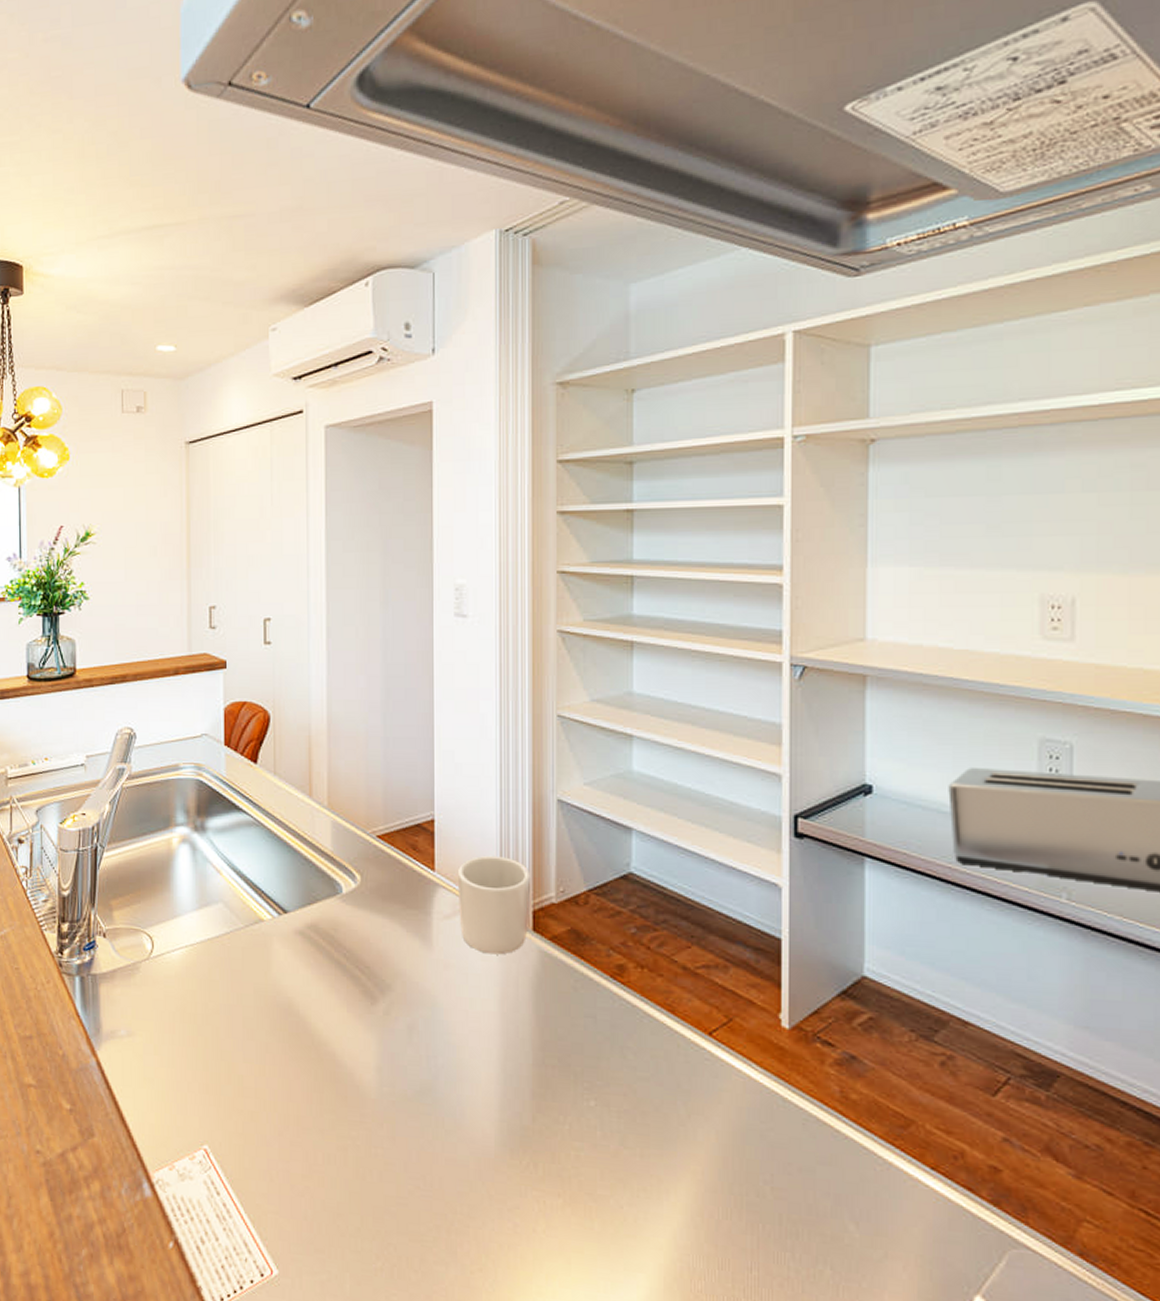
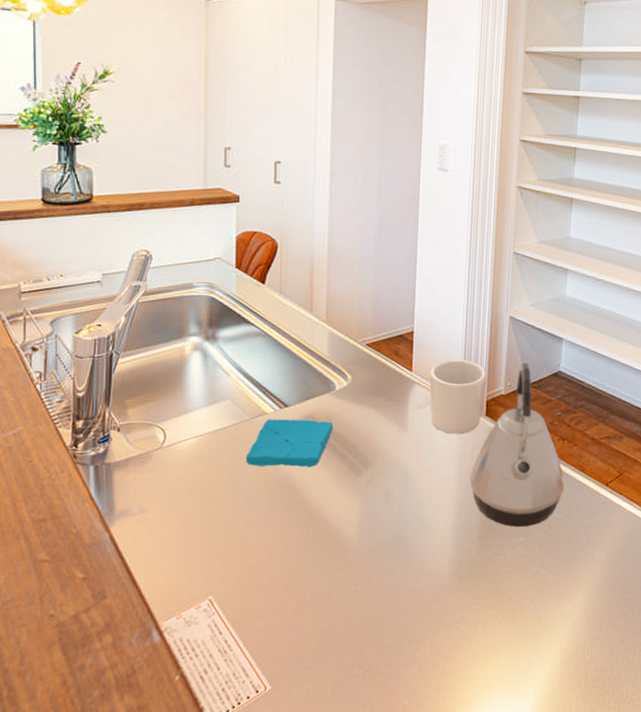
sponge: none [242,927,342,990] -> present [246,419,334,467]
kettle: none [516,860,648,1087] -> present [469,362,565,528]

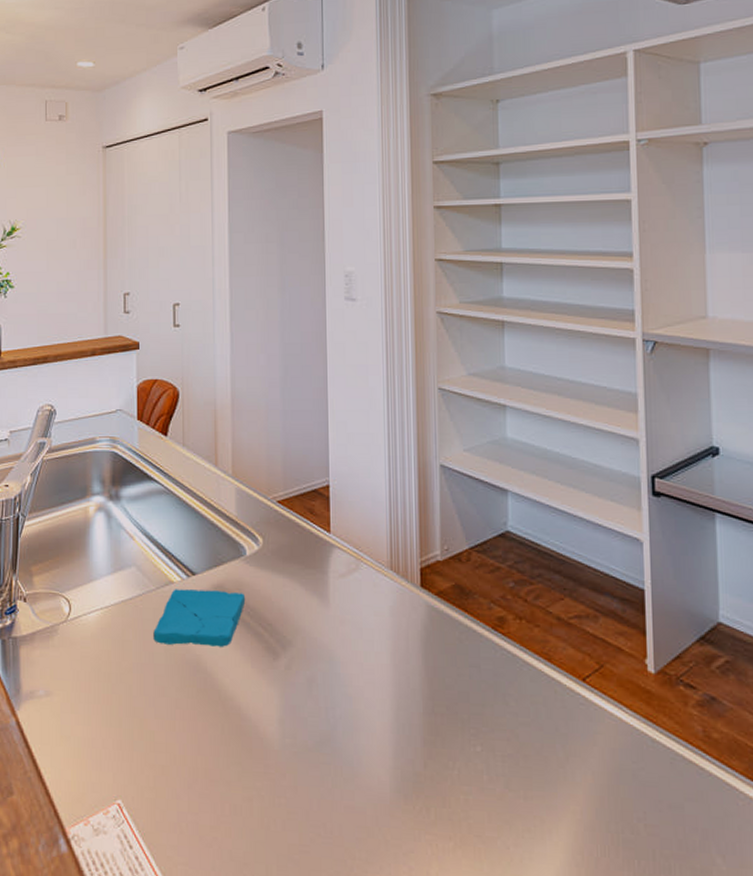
mug: present [429,359,486,434] -> none [351,517,418,610]
kettle: present [469,362,565,528] -> none [407,520,528,733]

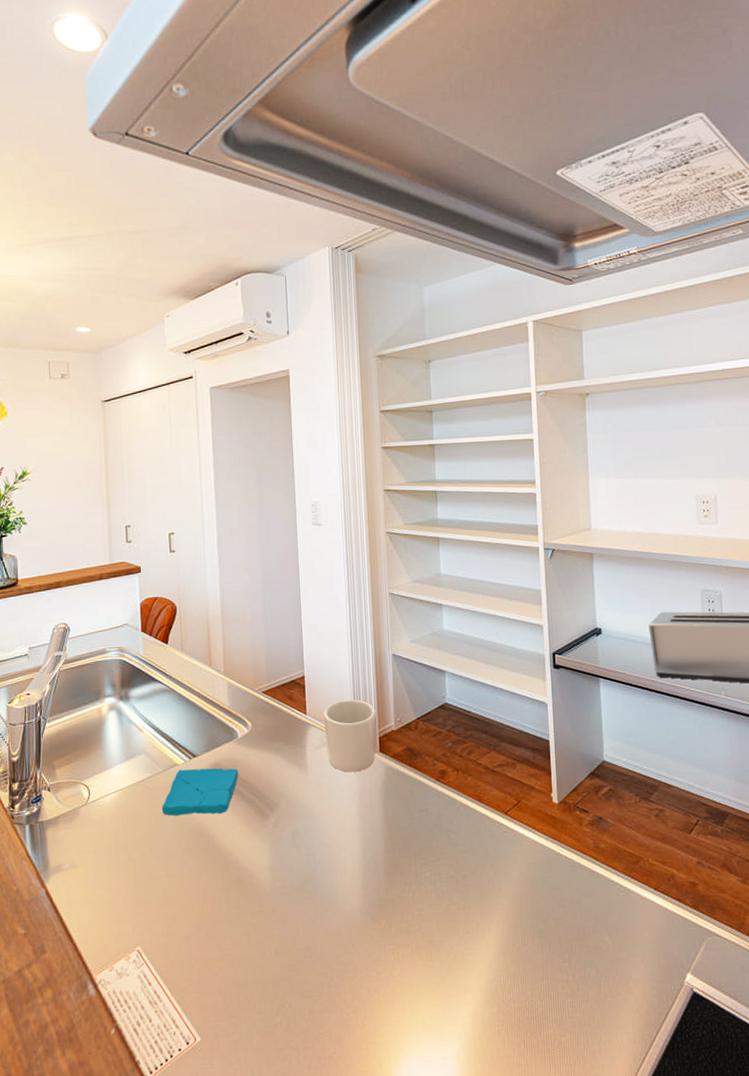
mug: none [351,517,418,610] -> present [323,699,377,773]

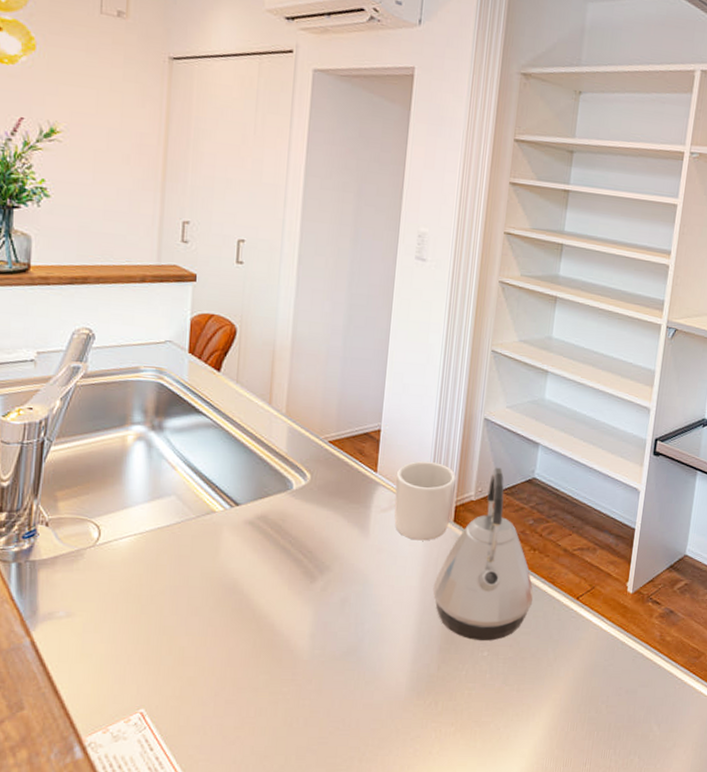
sponge: present [162,768,239,816] -> none [190,518,289,572]
kettle: none [370,697,464,863] -> present [433,467,534,641]

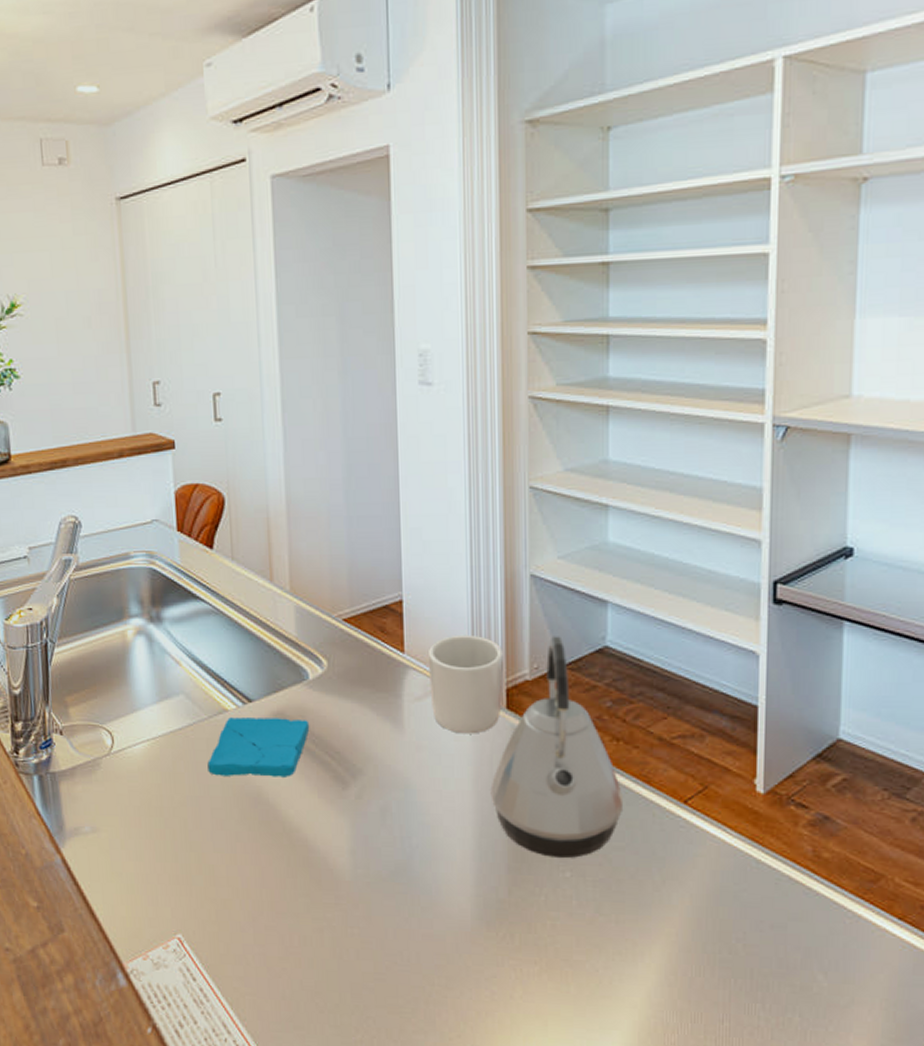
sponge: none [190,518,289,572] -> present [207,717,310,777]

